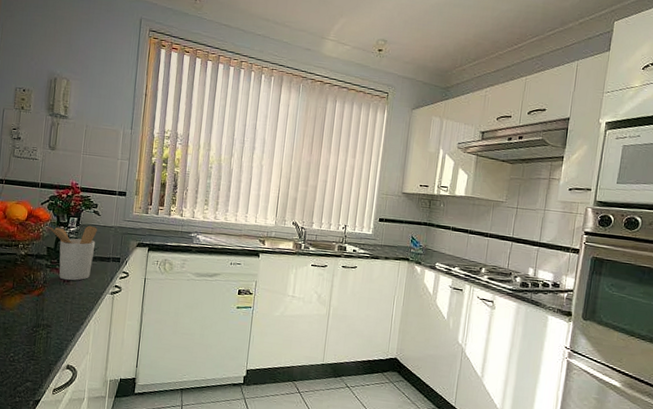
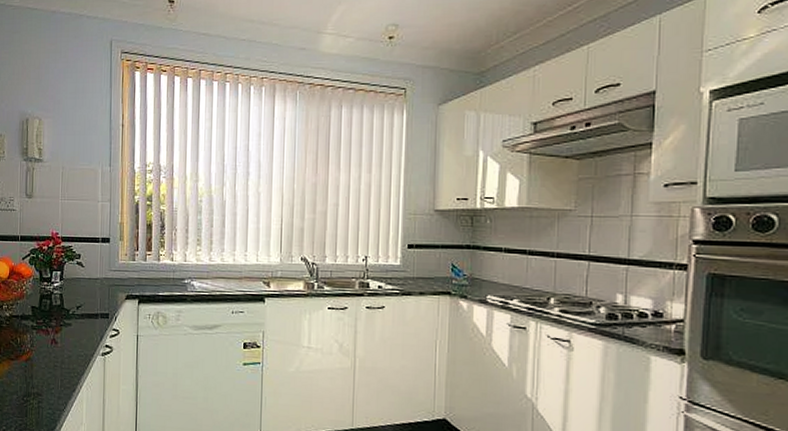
utensil holder: present [47,225,97,281] -> none [30,279,82,343]

